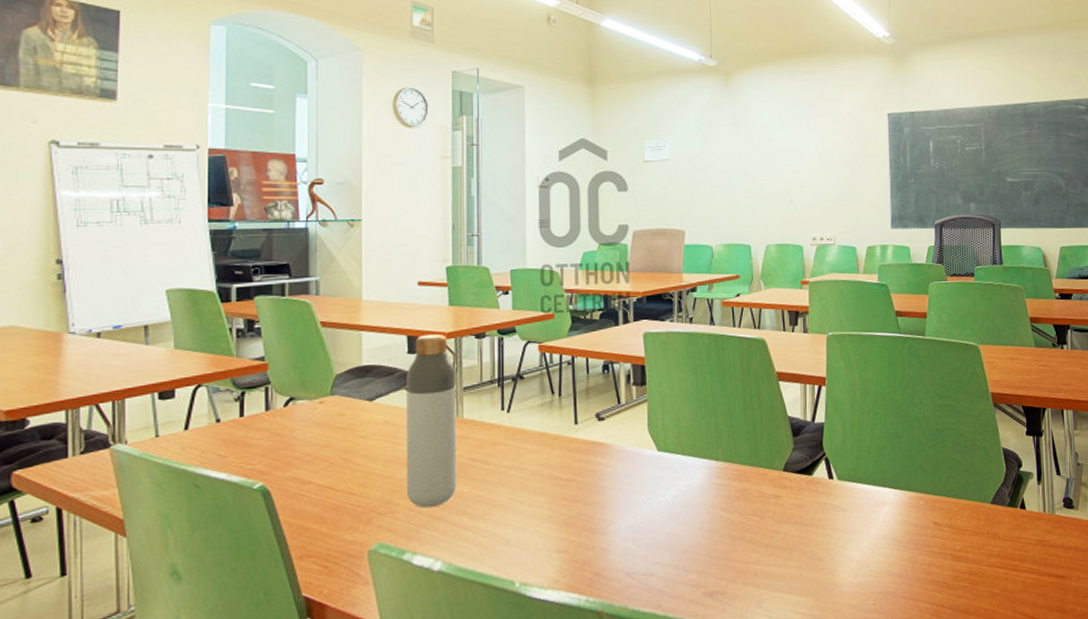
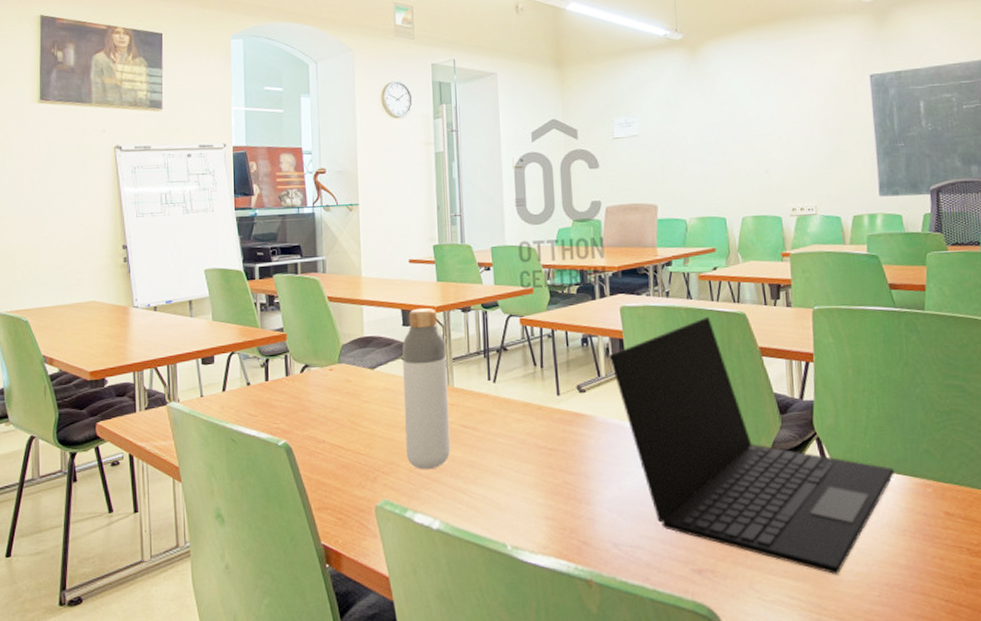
laptop: none [629,342,892,588] -> present [608,316,894,575]

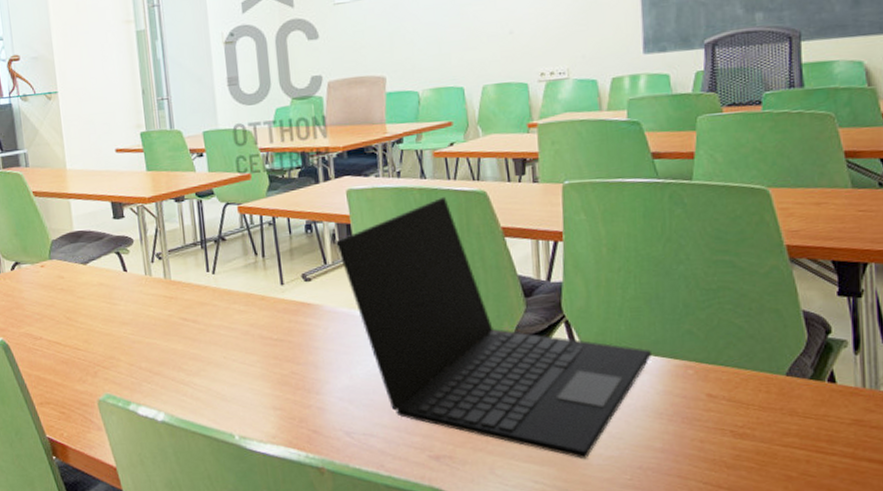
bottle: present [402,307,451,470] -> none [114,198,172,364]

